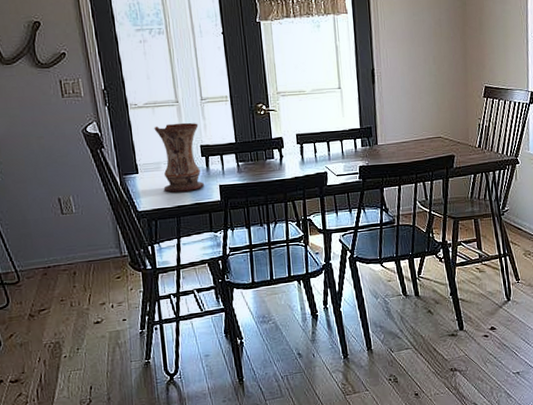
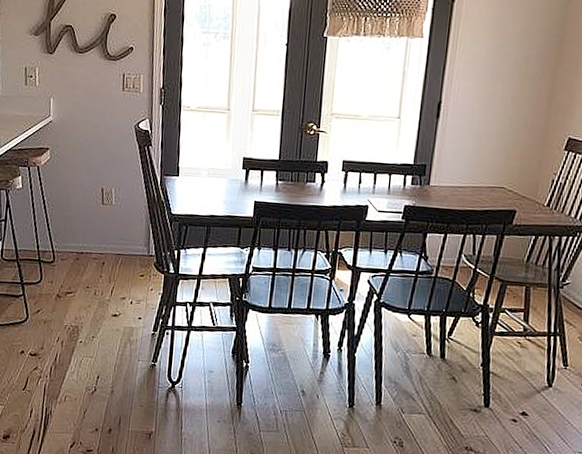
vase: present [154,122,204,193] -> none [200,131,245,203]

